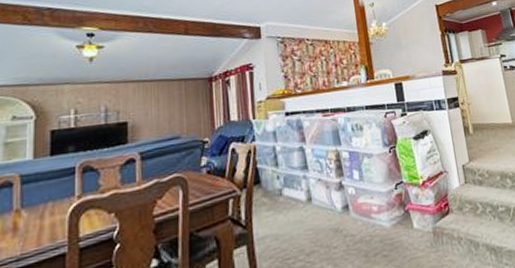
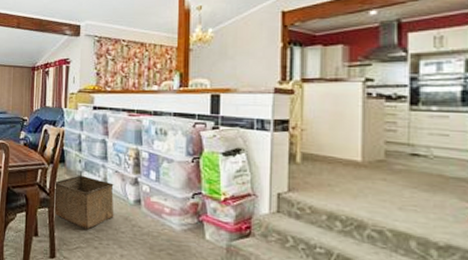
storage bin: none [250,193,324,258] -> present [54,176,114,230]

